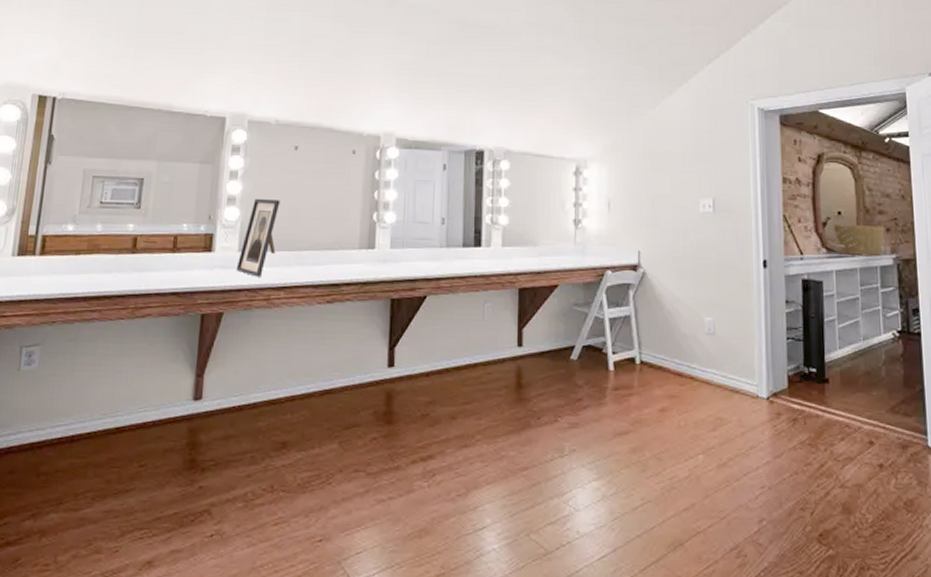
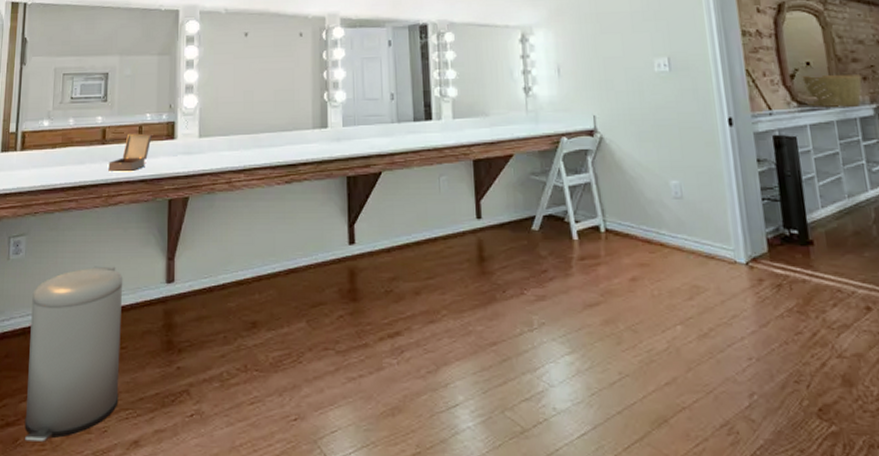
pedal bin: none [25,380,147,563] -> present [24,266,123,443]
jewelry box: none [137,243,188,283] -> present [108,133,152,171]
picture frame: present [236,198,280,277] -> none [198,85,235,161]

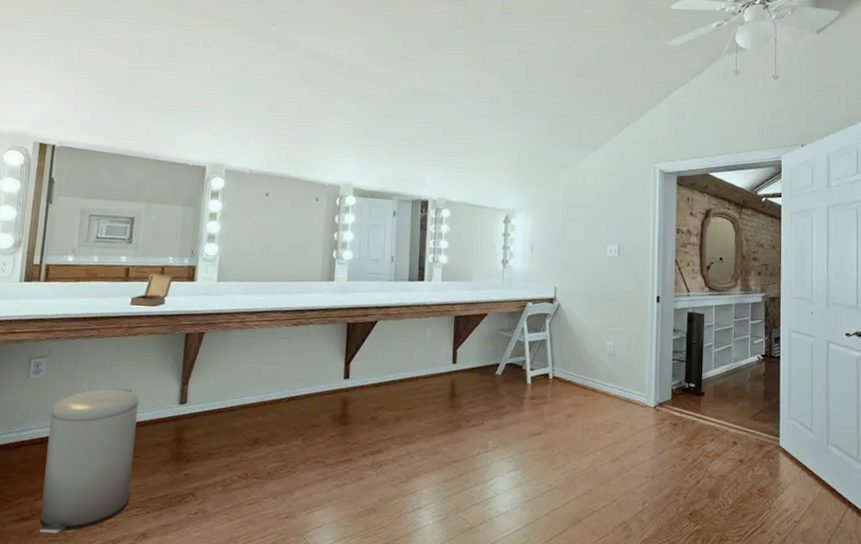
basket: present [800,74,862,107] -> none [713,267,757,294]

